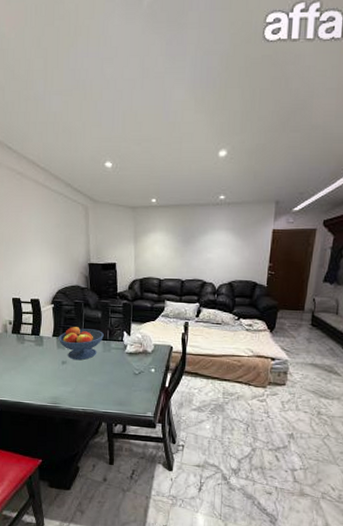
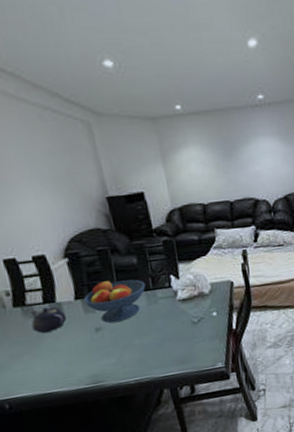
teapot: none [21,338,45,357] -> present [30,307,68,333]

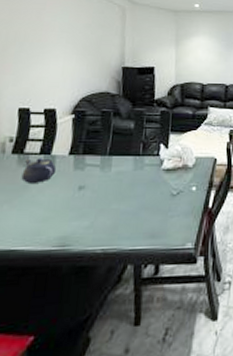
fruit bowl: present [83,279,146,324] -> none [76,141,136,184]

